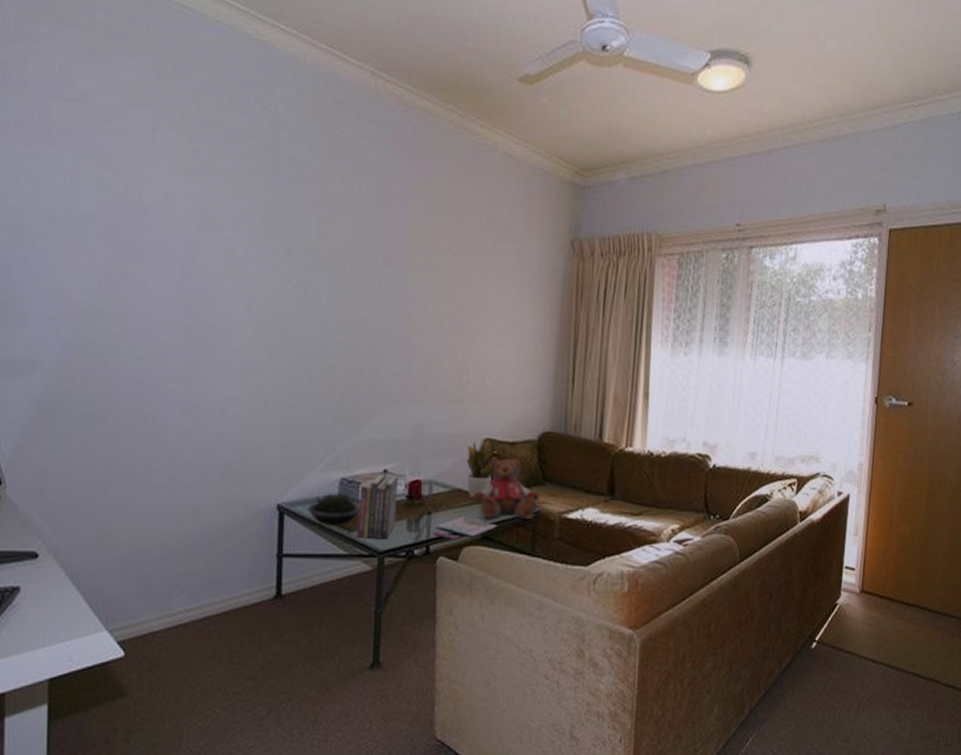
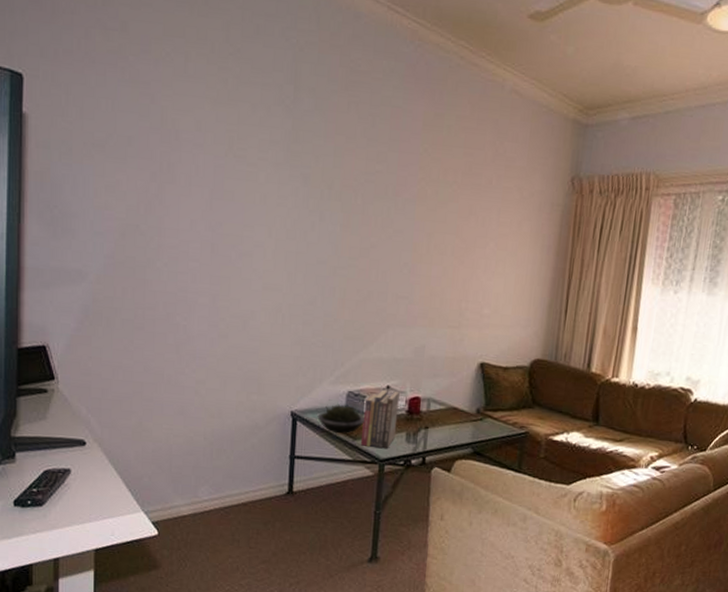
magazine: present [433,516,497,541] -> none [429,432,488,454]
potted plant: present [466,440,498,499] -> none [462,363,492,417]
teddy bear: present [472,458,540,520] -> none [466,381,529,439]

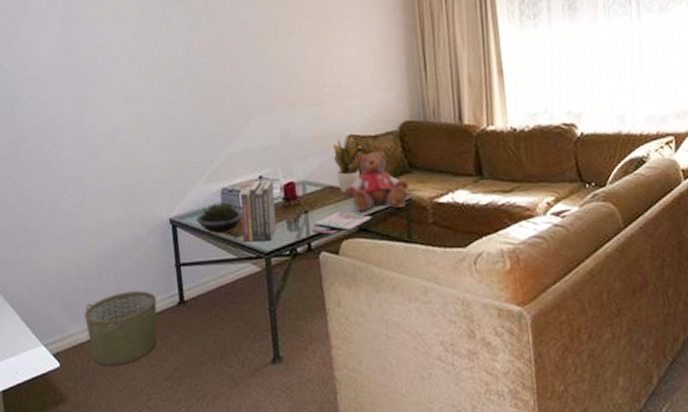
basket: none [190,474,265,542] -> present [84,291,158,366]
magazine: none [429,432,488,454] -> present [313,211,372,236]
potted plant: none [462,363,492,417] -> present [332,136,363,194]
teddy bear: none [466,381,529,439] -> present [344,151,409,211]

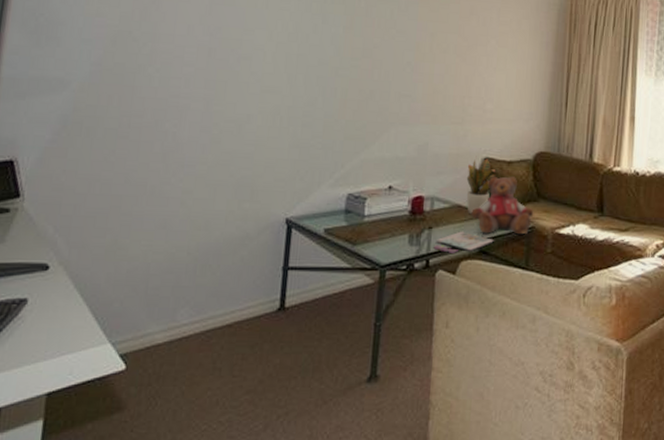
basket: present [84,291,158,366] -> none [166,292,254,373]
succulent plant: present [196,203,243,233] -> none [314,208,365,239]
books: present [240,180,276,242] -> none [360,190,402,254]

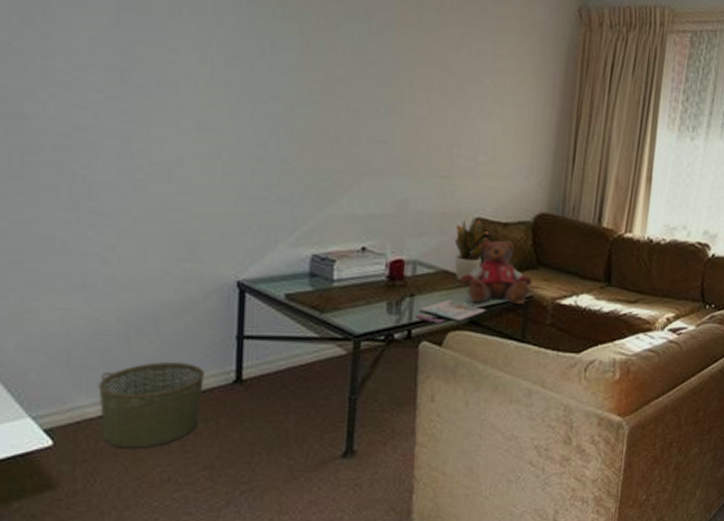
basket: none [166,292,254,373] -> present [98,362,204,448]

